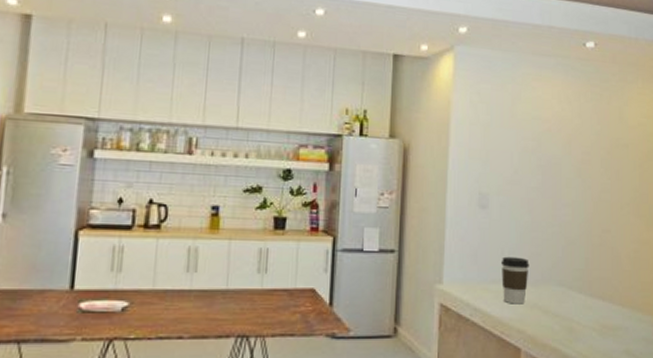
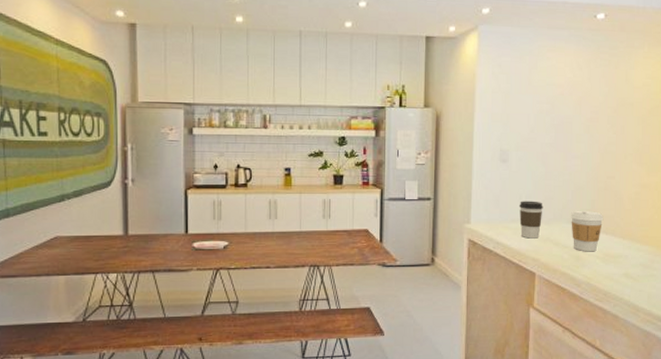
coffee cup: none [562,270,600,323] -> present [571,210,604,252]

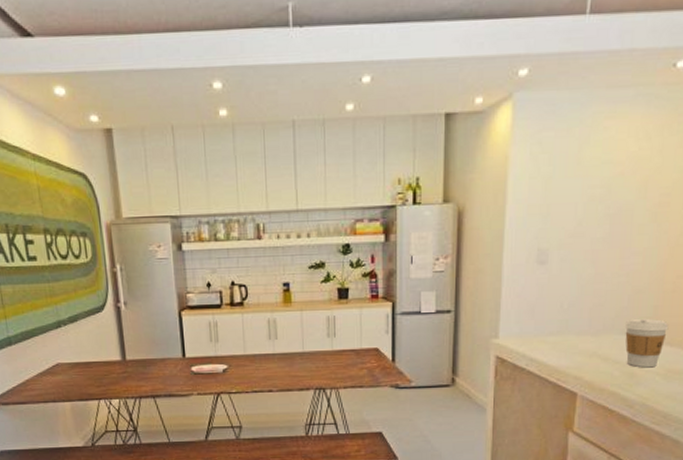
coffee cup: present [519,201,543,239] -> none [559,309,591,354]

